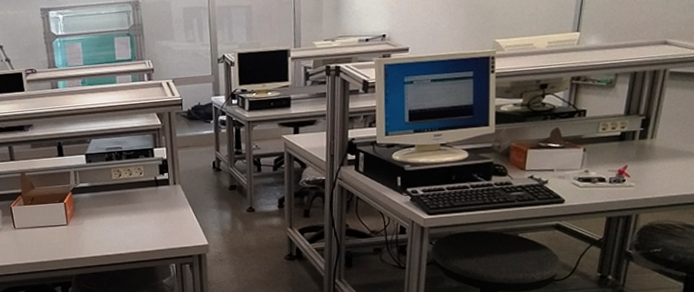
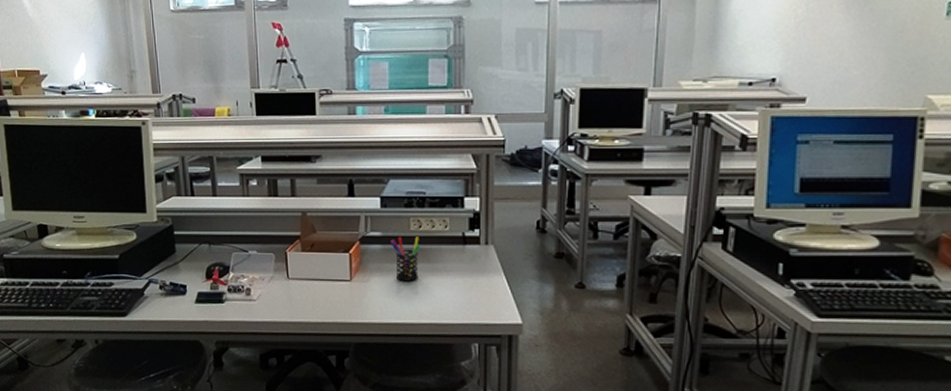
pen holder: none [97,184,123,221] -> present [391,236,421,281]

